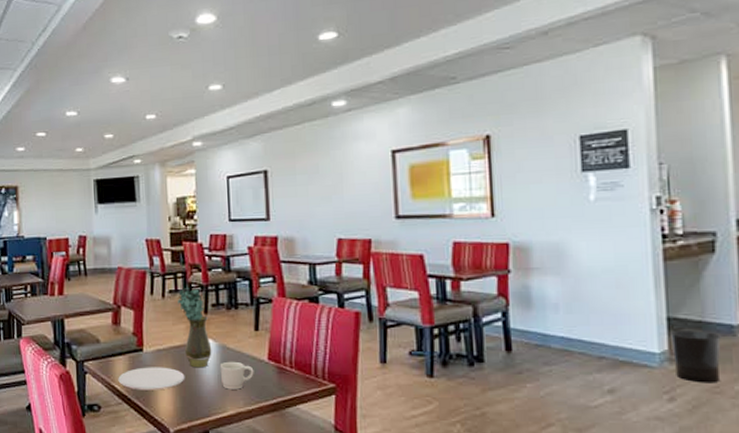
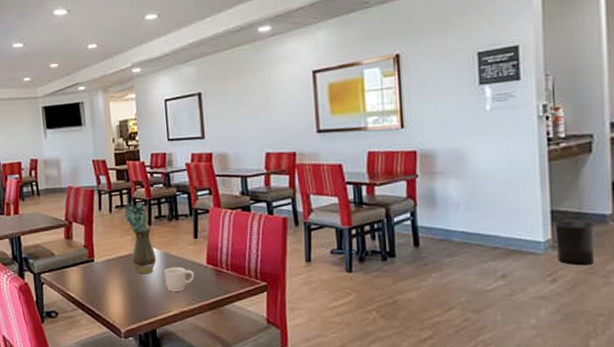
plate: present [118,367,185,391] -> none [72,275,133,297]

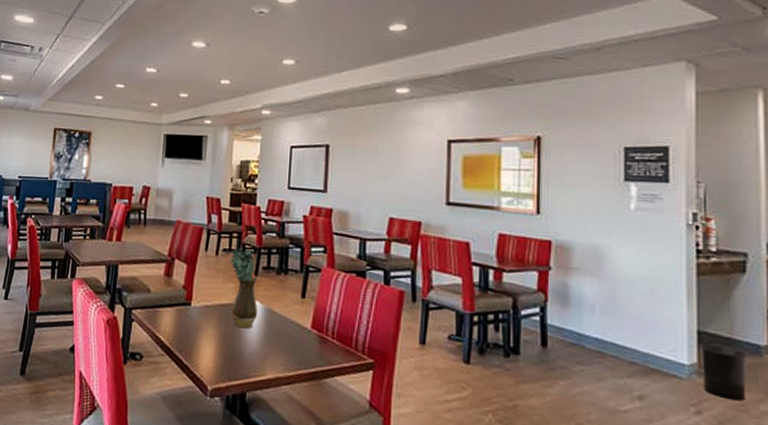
mug: present [164,266,195,292] -> none [263,325,297,354]

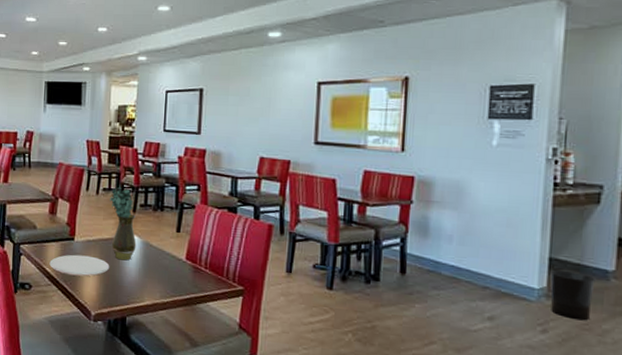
plate: none [163,321,229,347] -> present [49,254,110,277]

